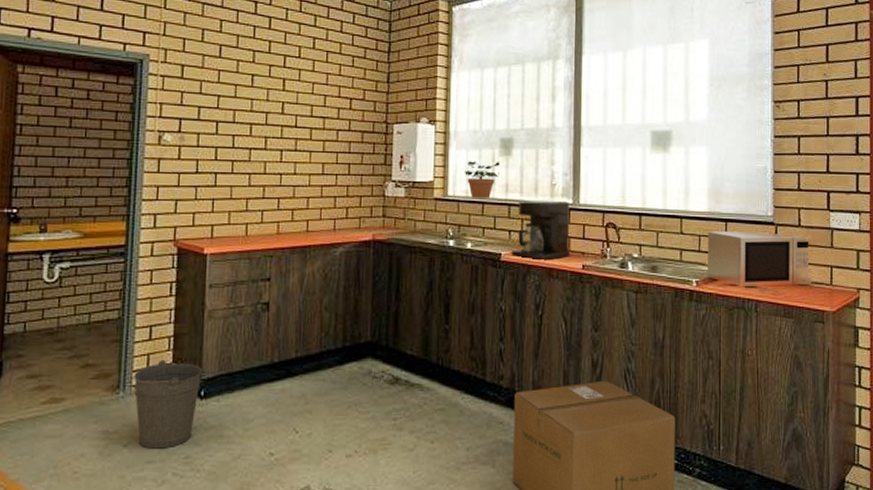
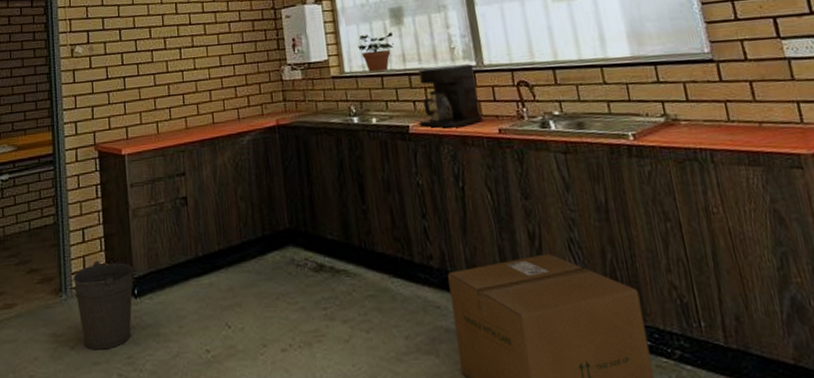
microwave: present [707,230,812,288] -> none [635,68,777,137]

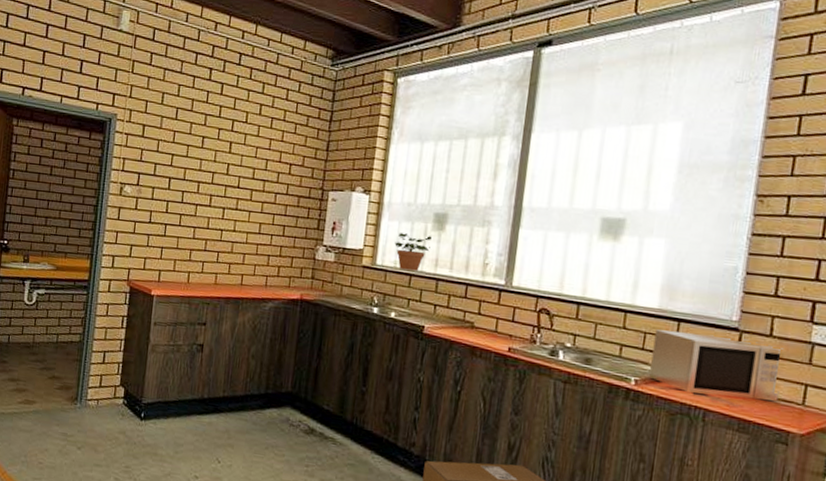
bucket: present [73,261,134,350] -> none [88,382,143,457]
coffee maker: present [419,64,484,130] -> none [434,276,501,339]
microwave: none [635,68,777,137] -> present [649,329,784,402]

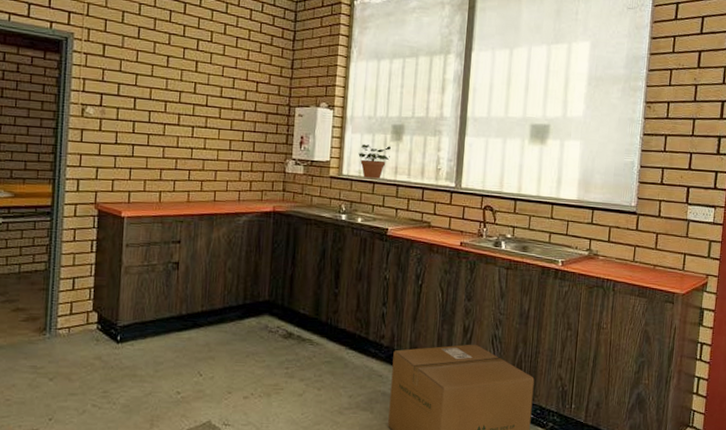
microwave: present [649,329,784,402] -> none [572,217,669,270]

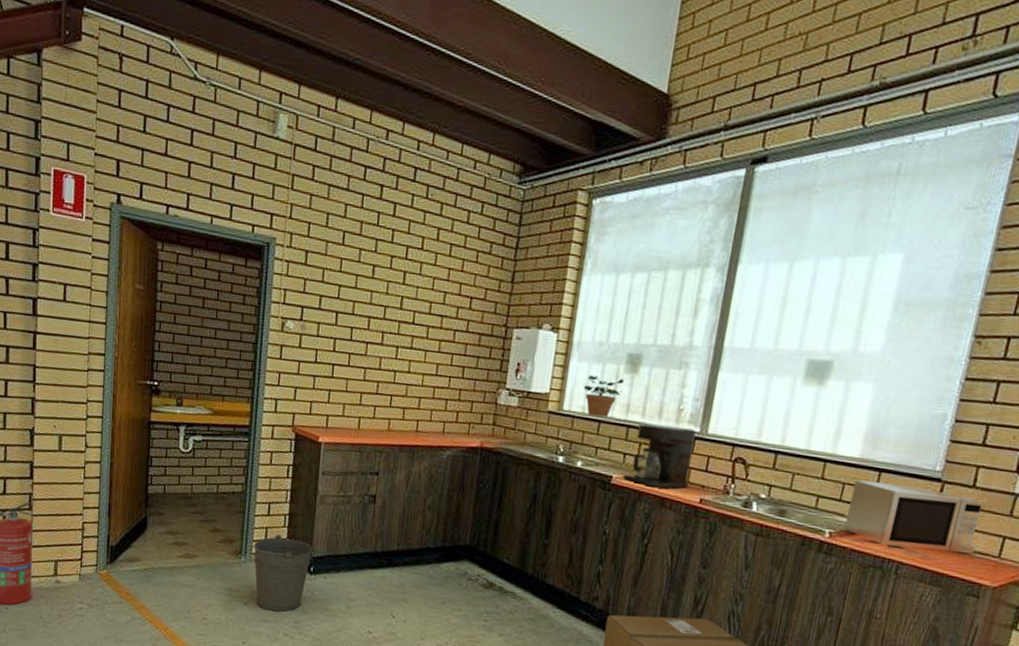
bucket: none [58,308,118,384] -> present [254,535,312,612]
coffee maker: none [397,182,452,237] -> present [622,423,696,489]
microwave: none [572,217,669,270] -> present [844,480,986,554]

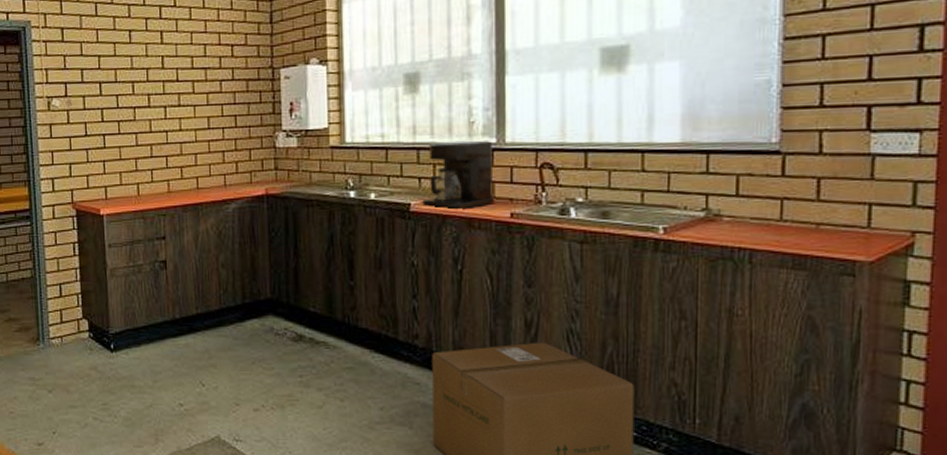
bucket: present [254,535,312,612] -> none [50,315,110,396]
potted plant: present [583,375,624,417] -> none [363,101,405,144]
microwave: present [844,480,986,554] -> none [680,162,838,234]

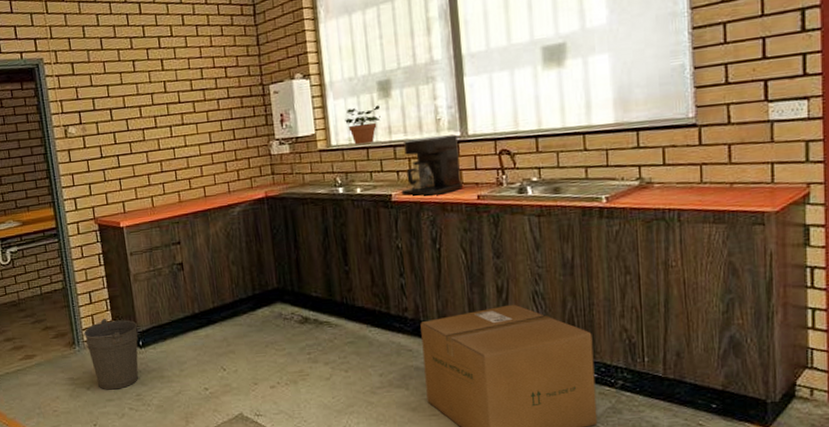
bucket: none [50,315,110,396] -> present [84,319,139,390]
potted plant: none [363,101,405,144] -> present [345,105,381,145]

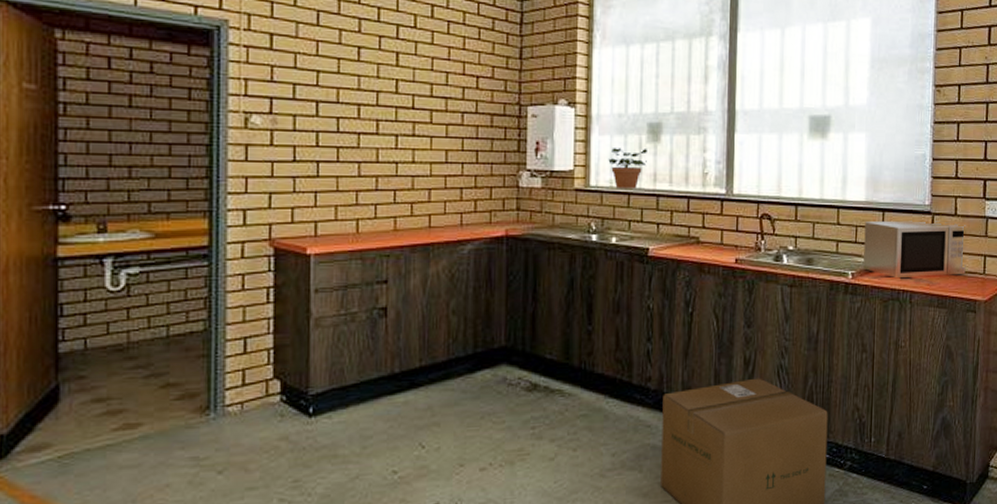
bucket: present [84,319,139,390] -> none [227,375,309,475]
coffee maker: present [401,134,464,197] -> none [659,190,723,255]
microwave: none [616,132,748,198] -> present [863,220,966,279]

